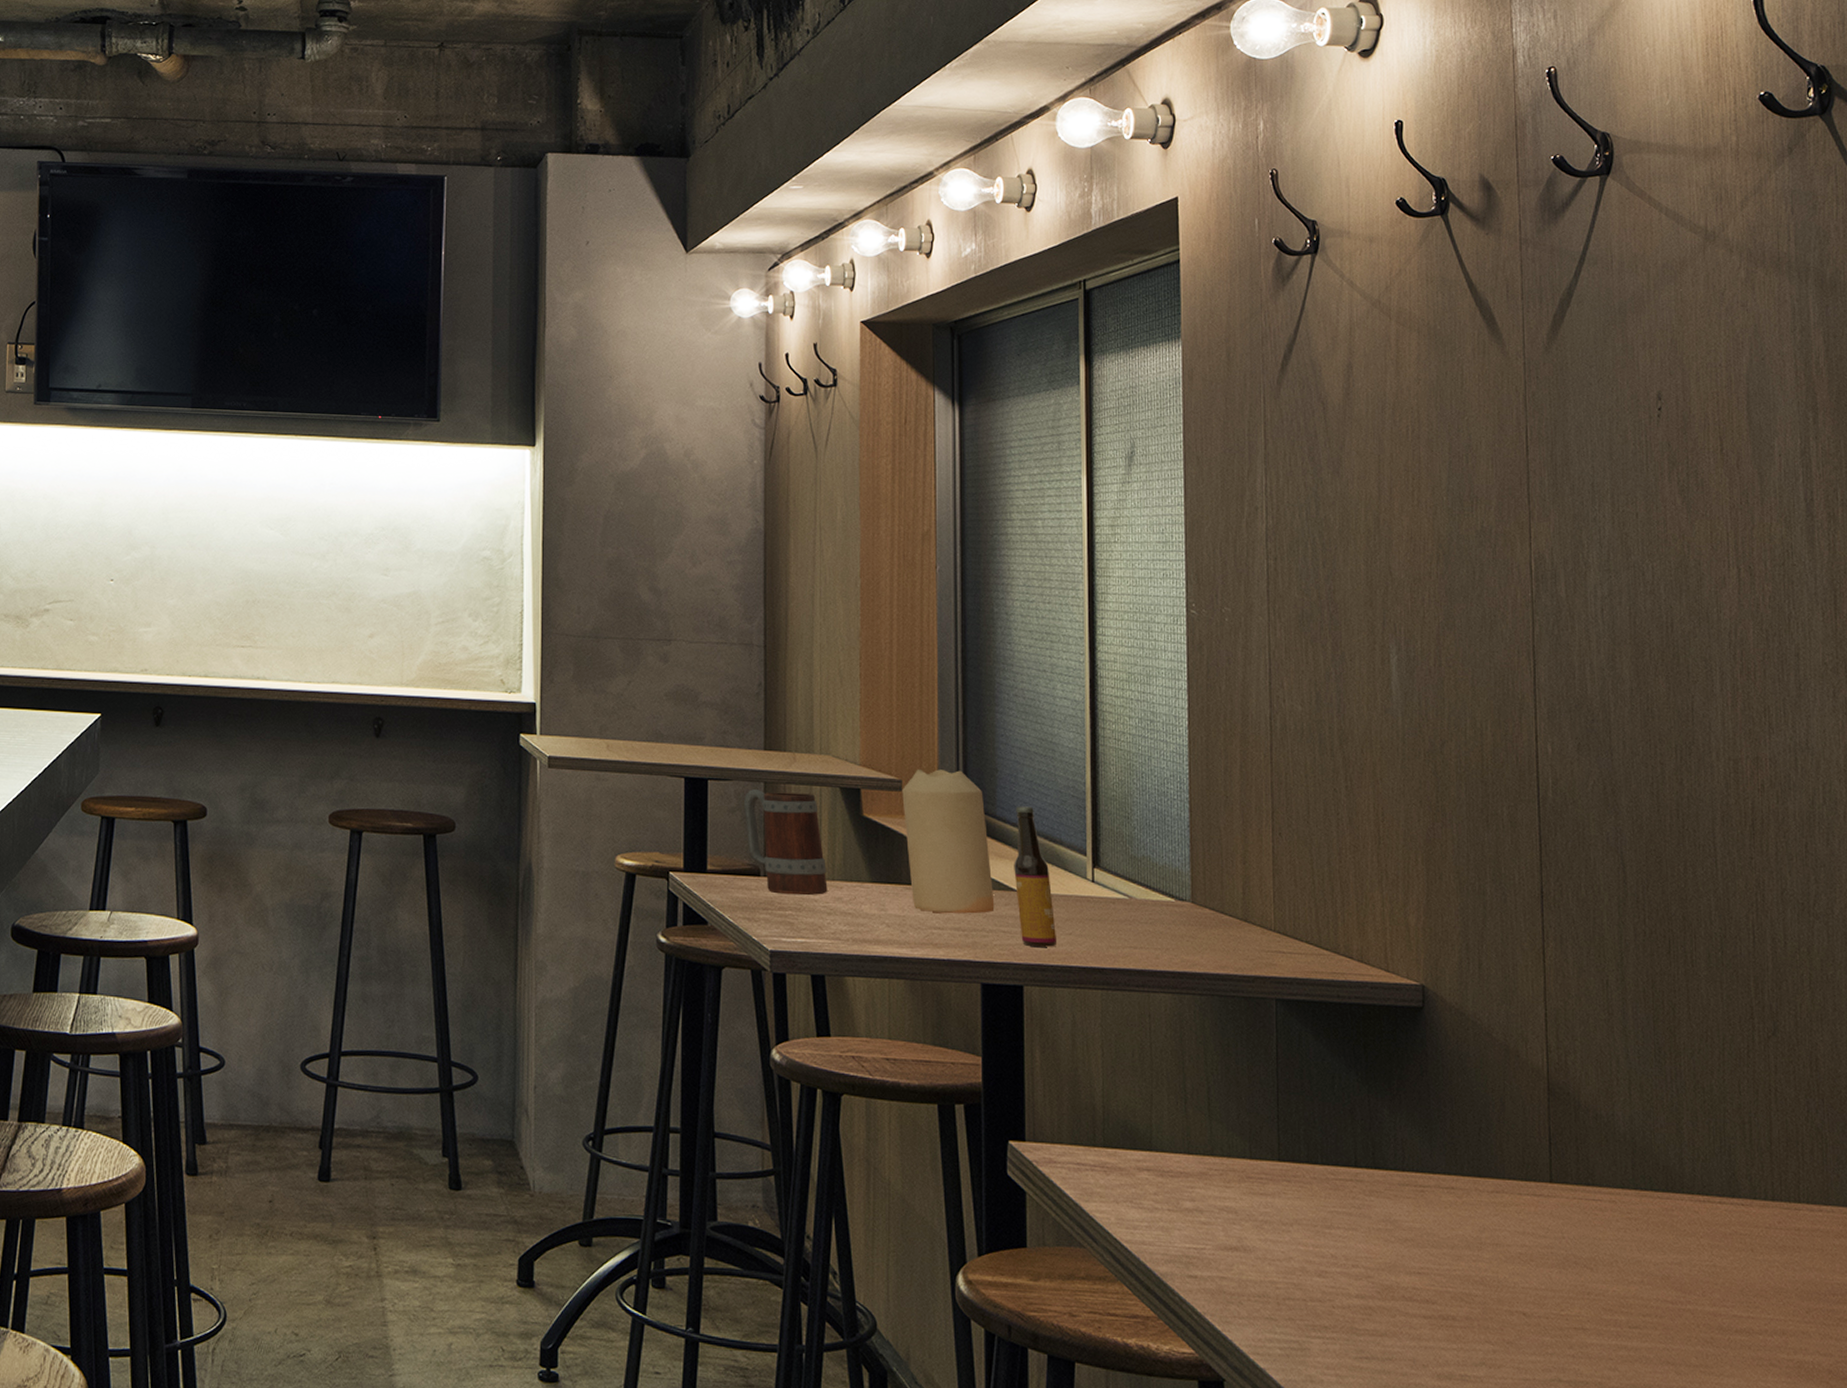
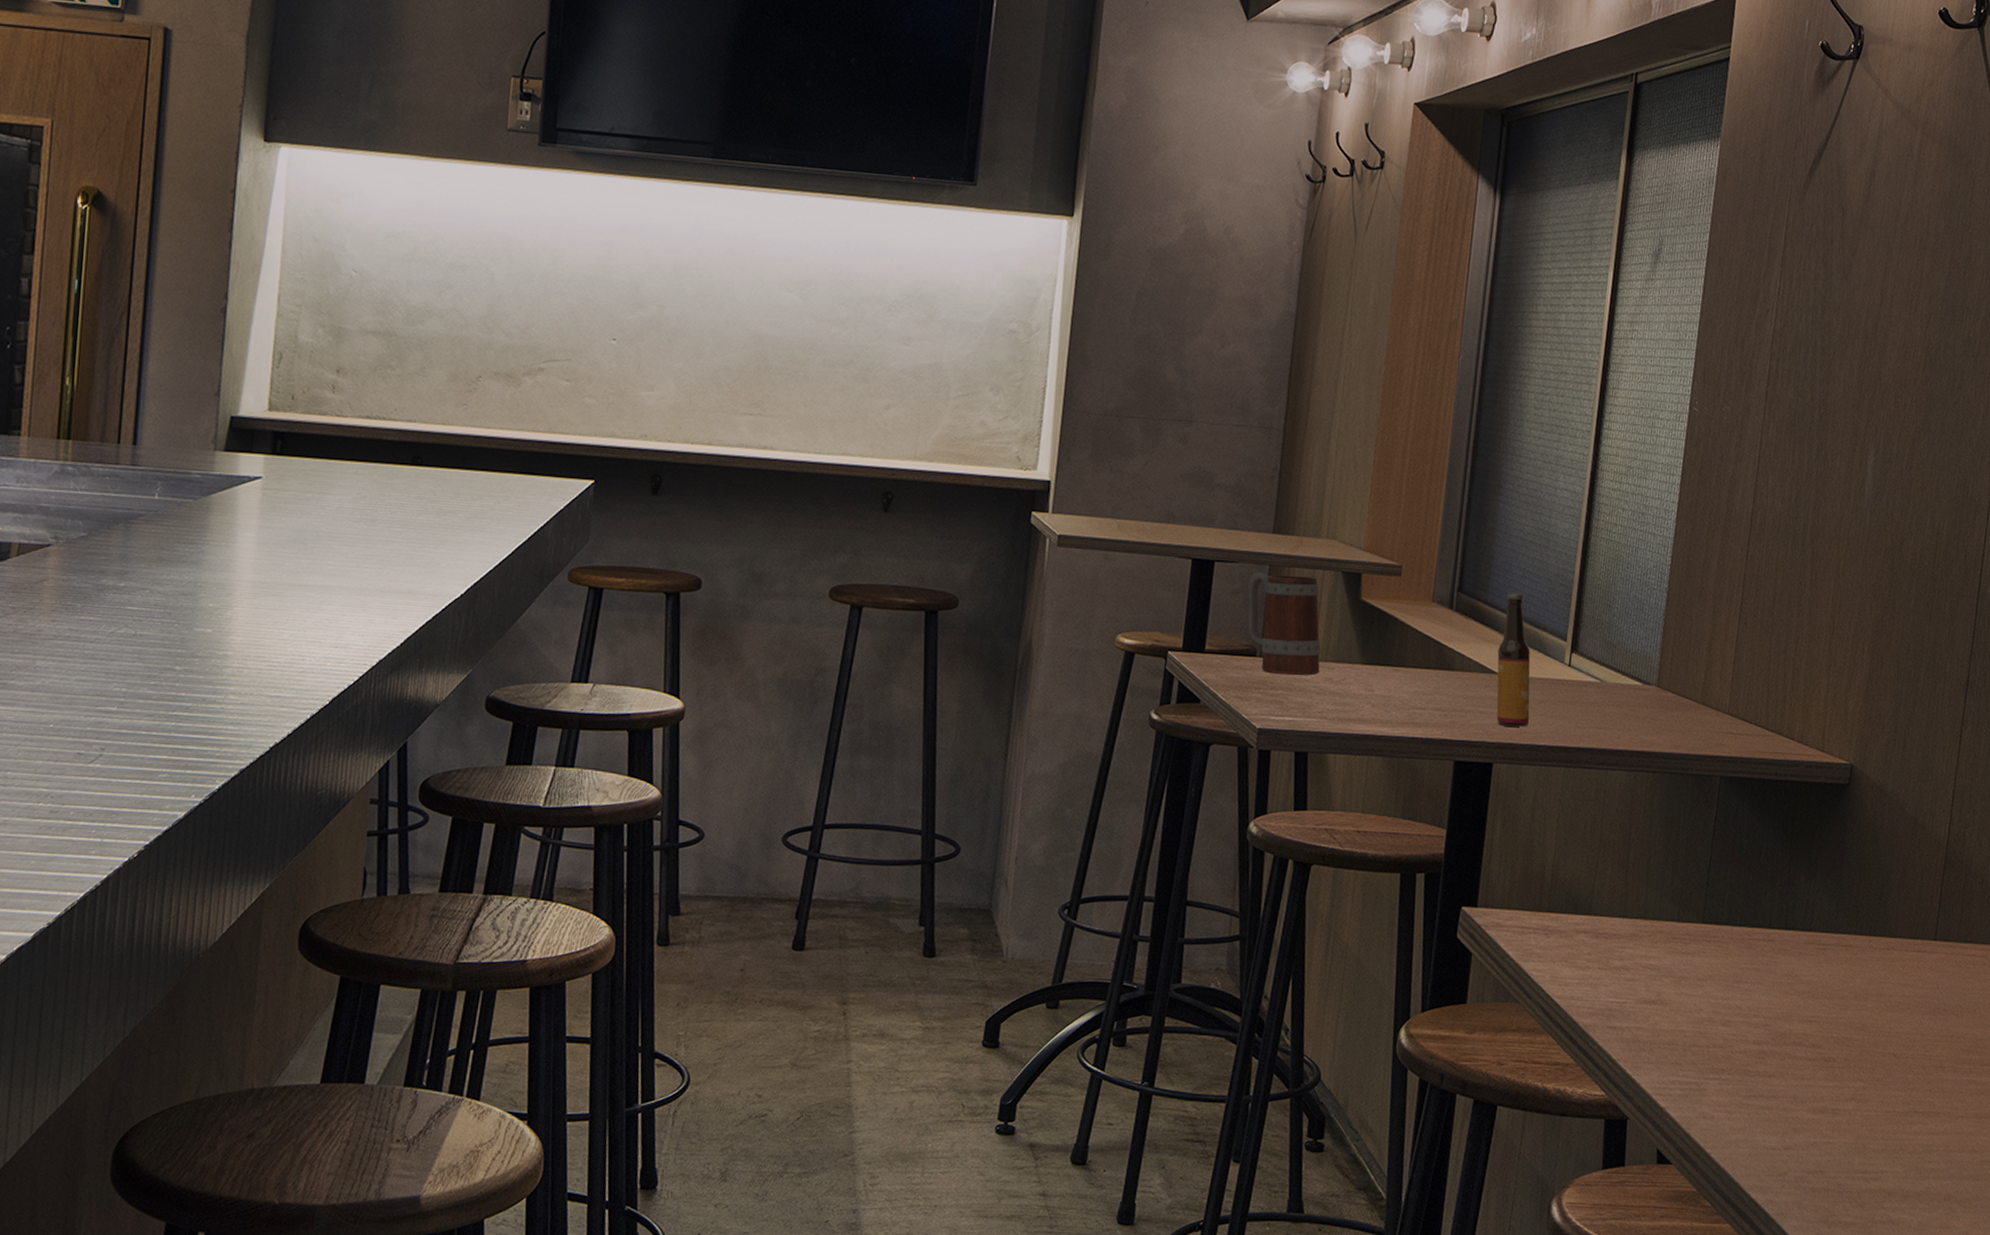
candle: present [902,768,995,914] -> none [1399,555,1478,695]

